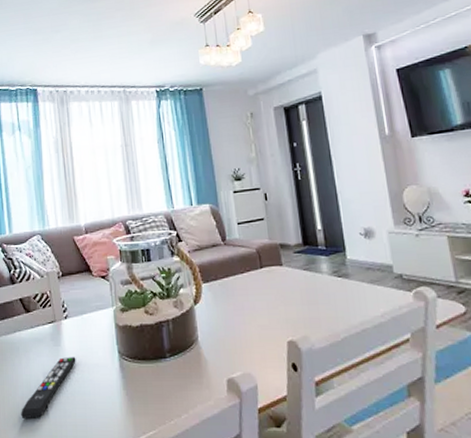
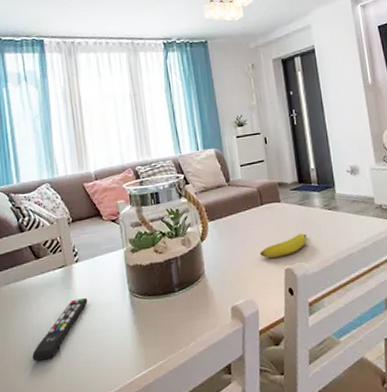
banana: none [258,301,313,327] -> present [259,232,307,258]

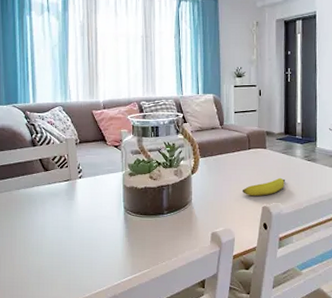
remote control: present [32,298,88,361] -> none [35,209,87,257]

